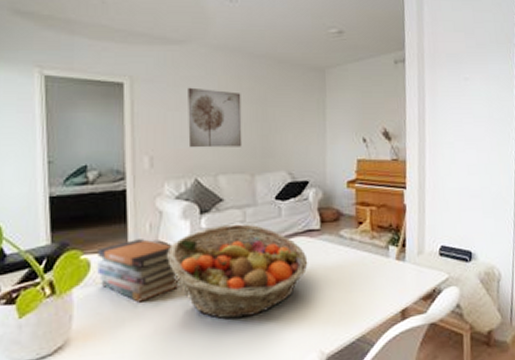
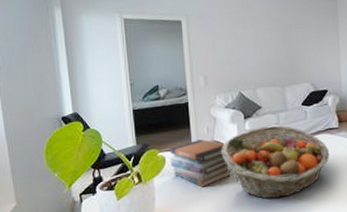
wall art: present [188,87,243,148] -> none [230,20,274,68]

